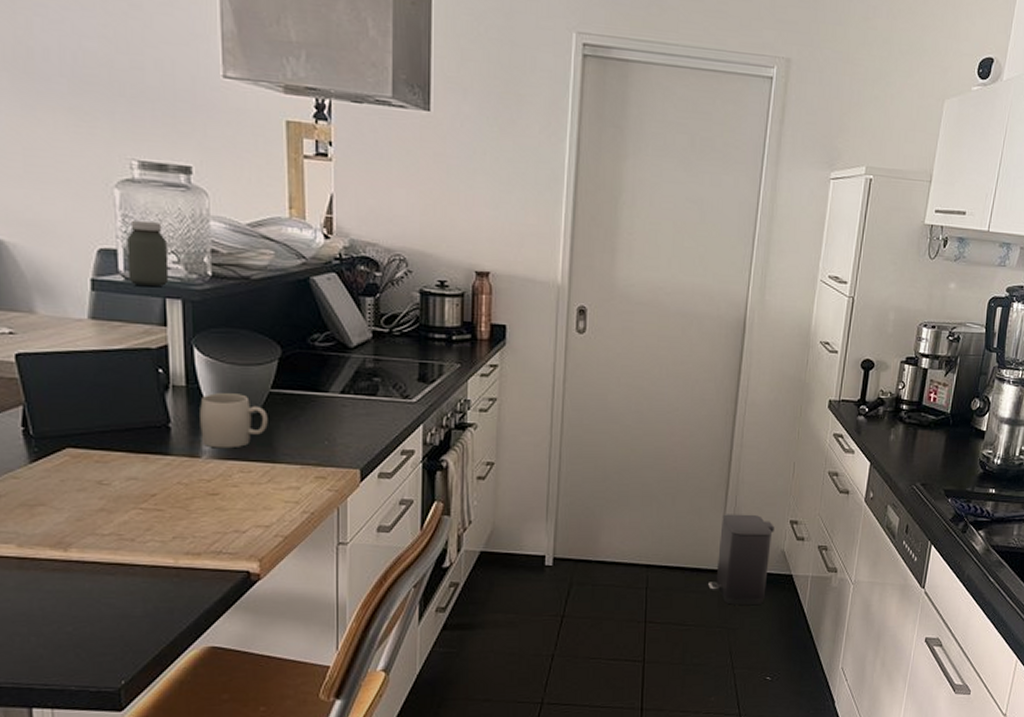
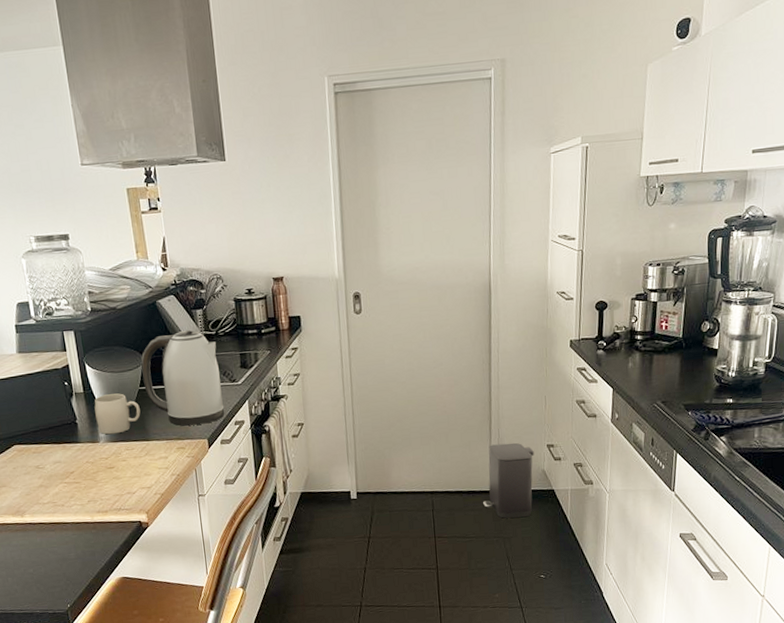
jar: present [127,220,169,288] -> none [33,277,64,326]
kettle: none [277,321,389,449] -> present [141,329,225,426]

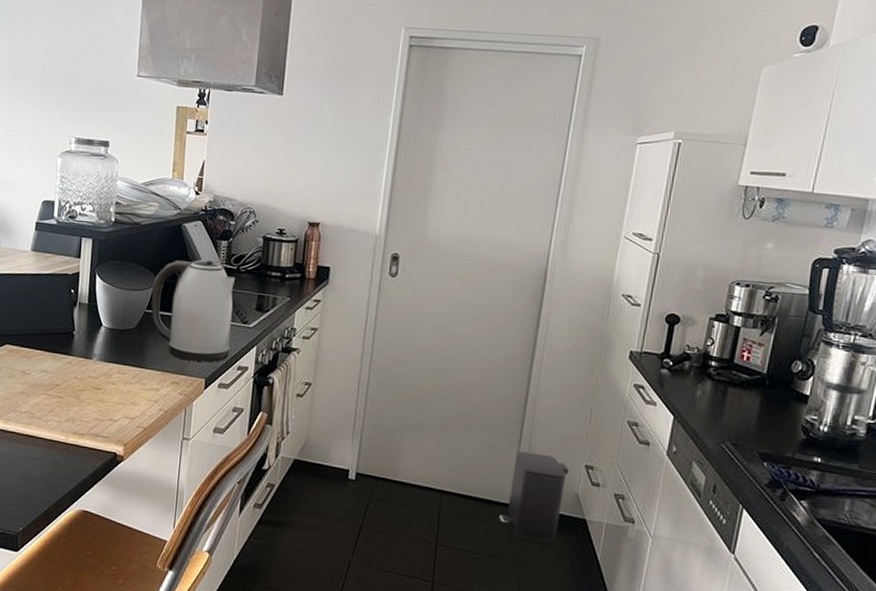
mug: present [94,393,141,435] -> none [94,310,142,354]

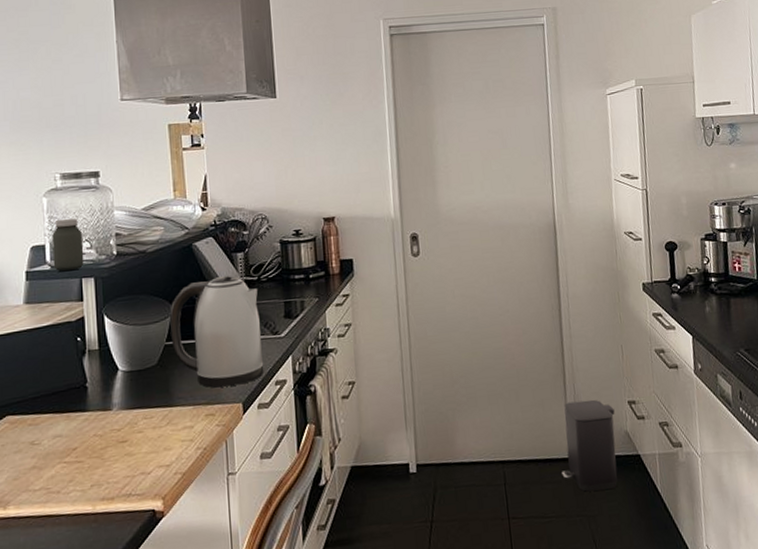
jar: none [59,180,88,229] -> present [52,218,84,272]

